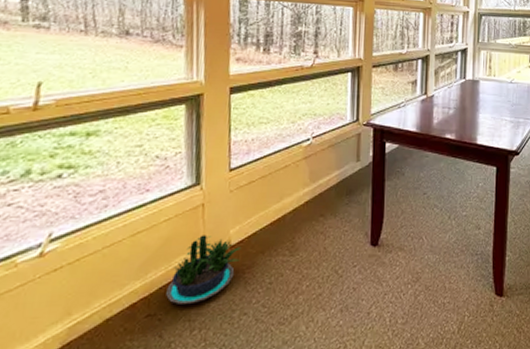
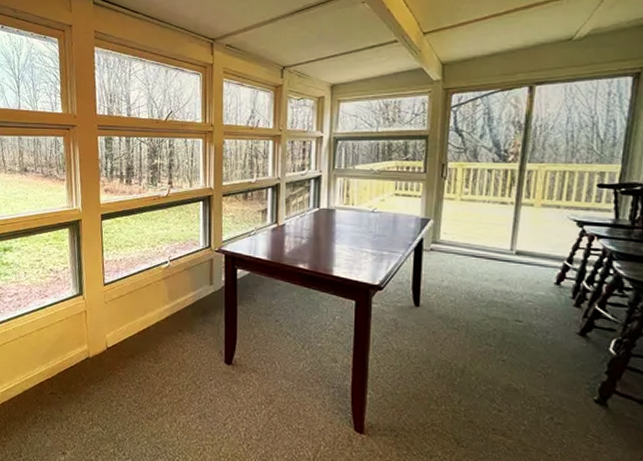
potted plant: present [166,235,242,304] -> none [63,336,116,390]

